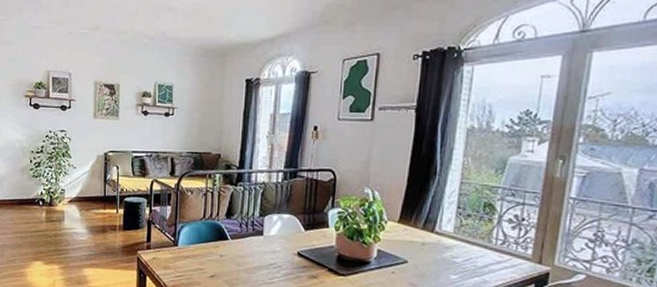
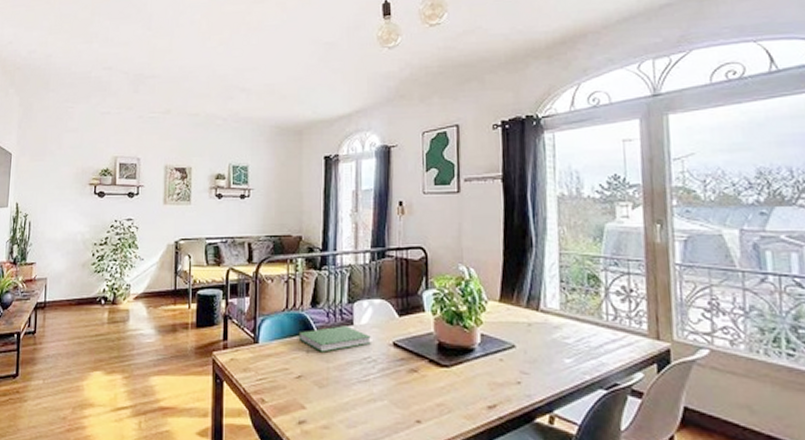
hardcover book: none [213,235,278,257] -> present [298,326,371,352]

